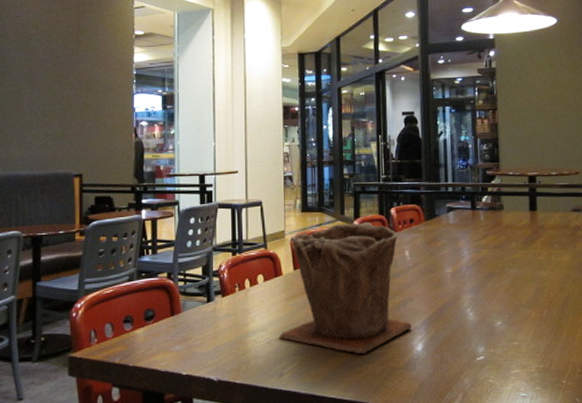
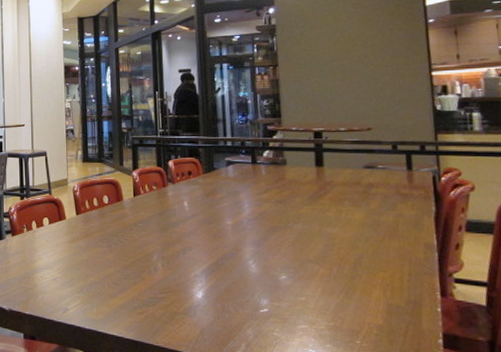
plant pot: present [280,222,413,354] -> none [65,173,193,297]

